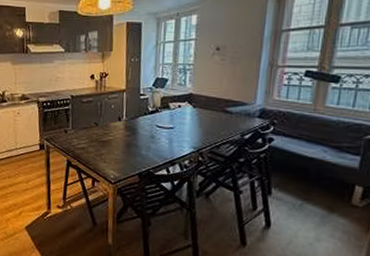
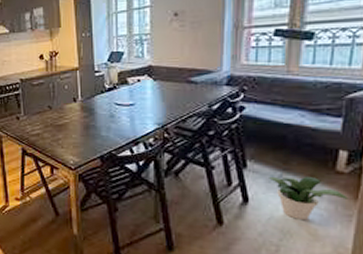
potted plant: none [291,205,360,247] -> present [269,176,348,220]

